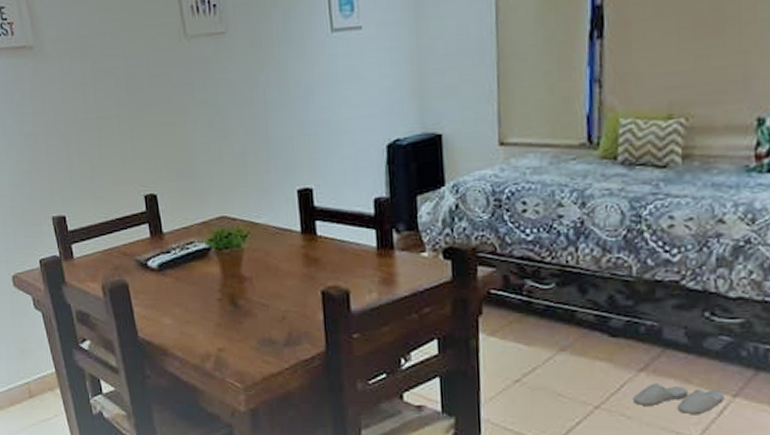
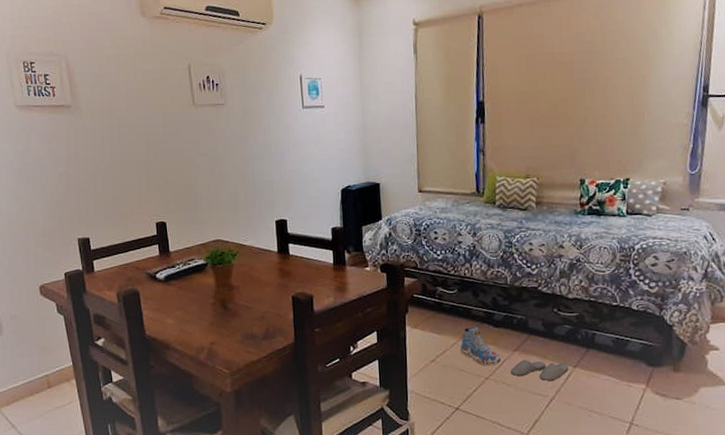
shoe: none [558,335,618,390] -> present [460,326,501,366]

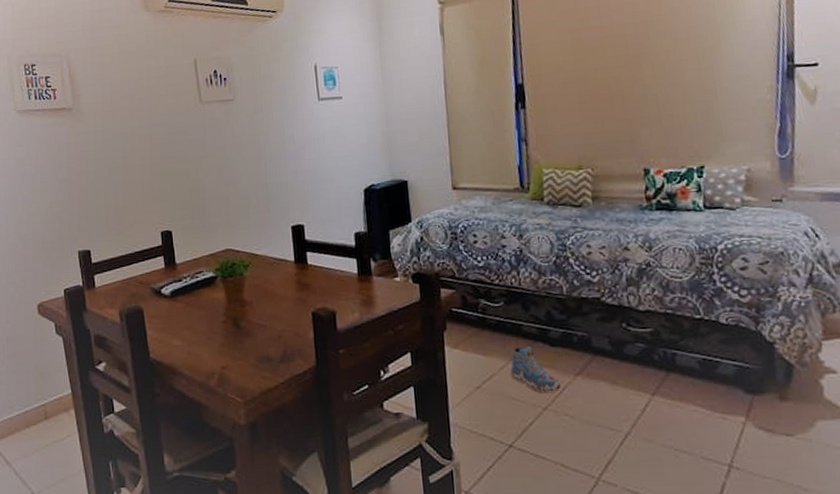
slippers: present [511,360,568,381] -> none [573,386,645,413]

